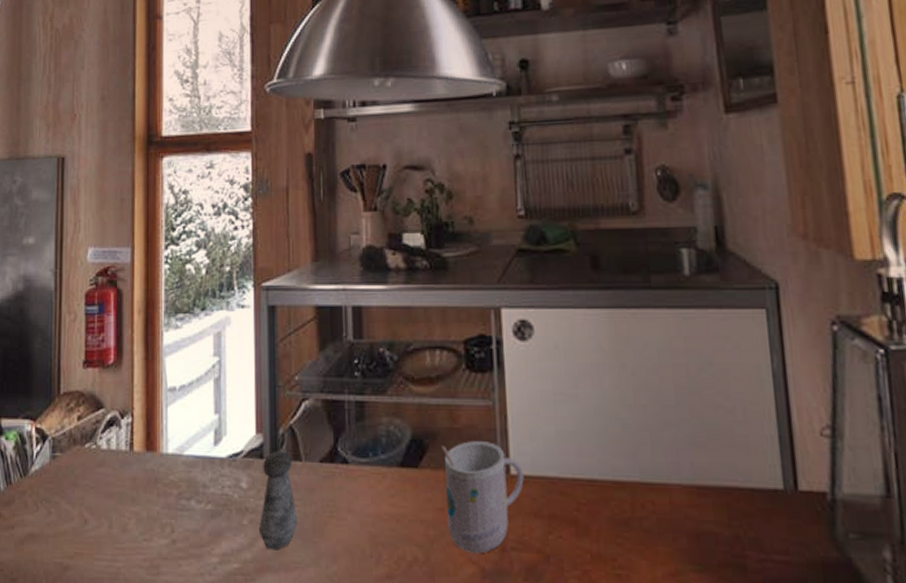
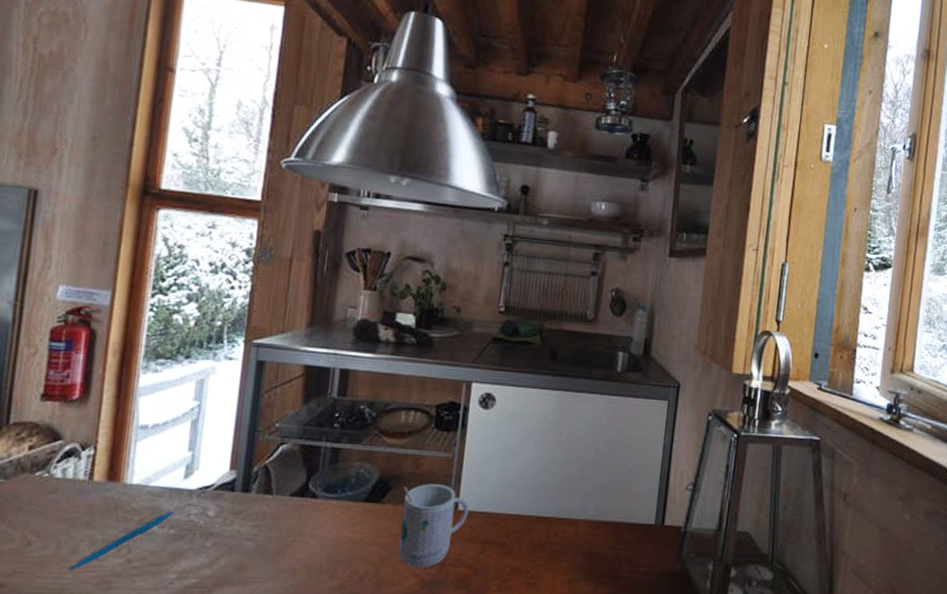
pen: none [121,484,209,553] -> present [68,511,175,572]
salt shaker: present [258,450,298,550] -> none [221,485,264,568]

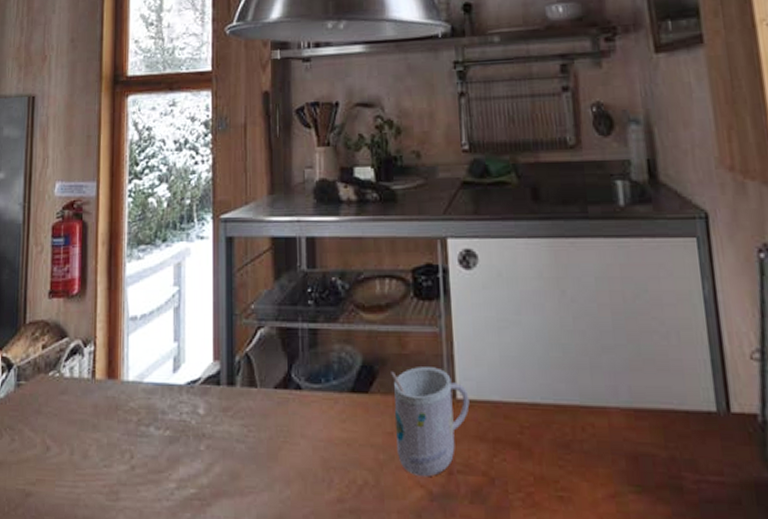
pen: present [68,511,175,572] -> none [82,410,168,480]

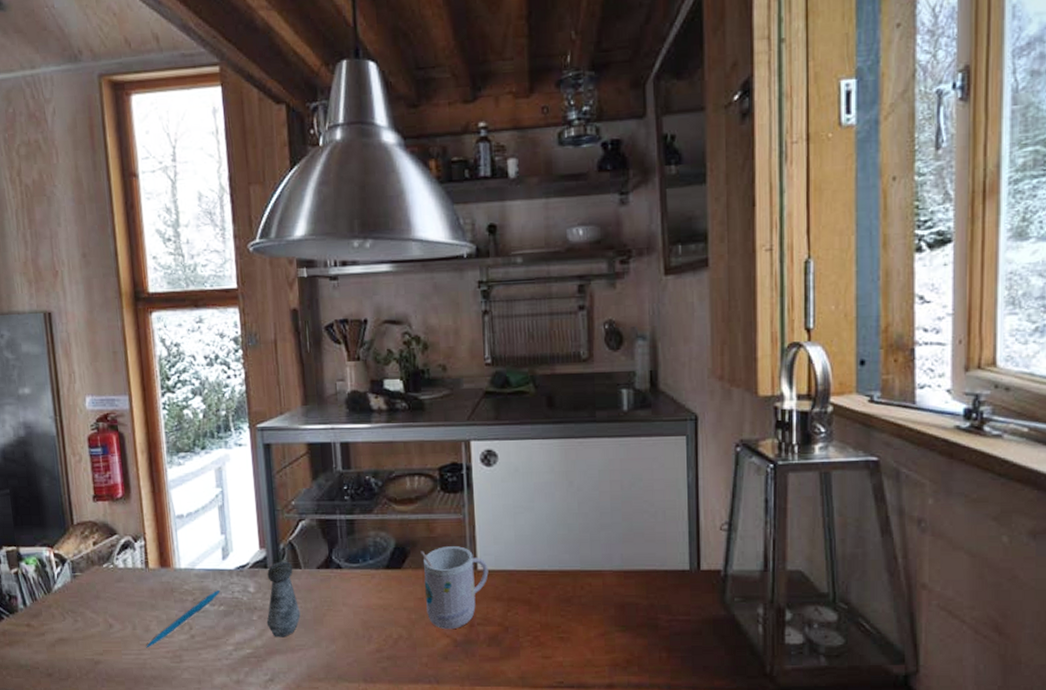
pen: none [82,410,168,480] -> present [146,590,221,648]
salt shaker: none [214,377,253,475] -> present [266,561,301,638]

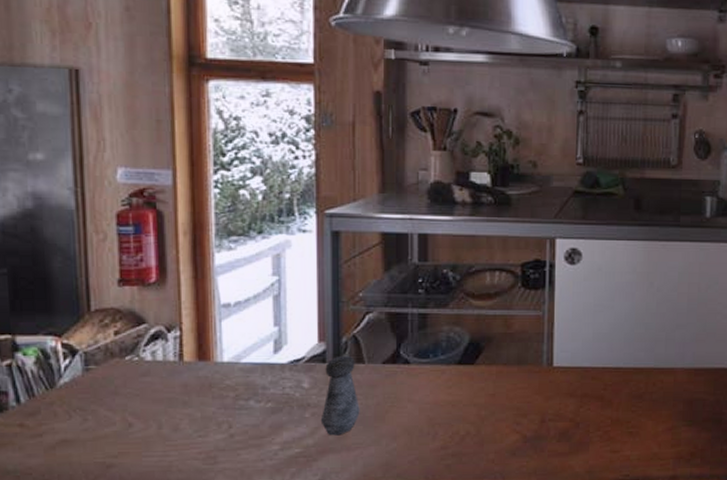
pen: present [146,590,221,648] -> none [173,386,269,449]
mug: present [421,546,489,630] -> none [496,343,564,426]

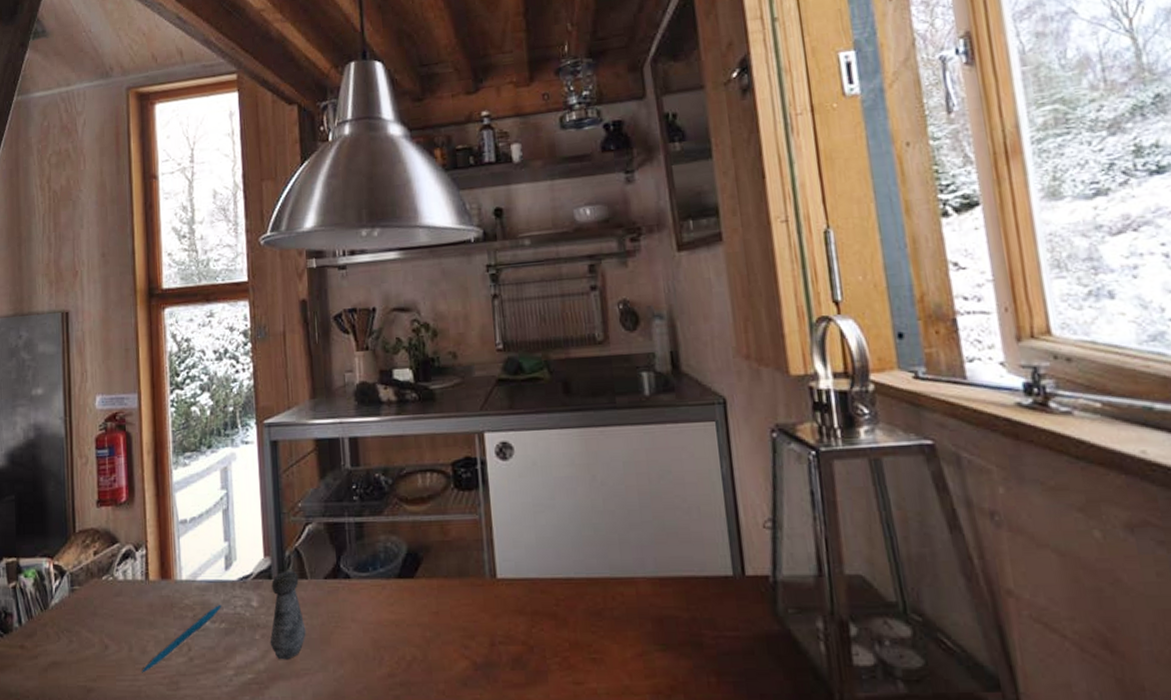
pen: none [173,386,269,449] -> present [142,605,222,673]

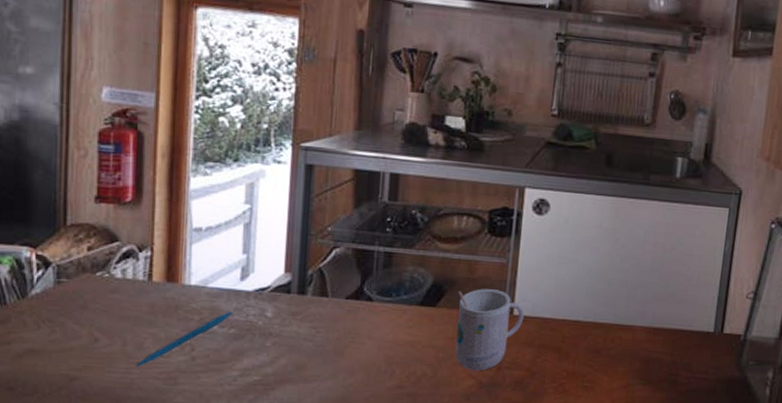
salt shaker: present [270,570,306,660] -> none [281,287,321,367]
mug: none [434,551,509,650] -> present [455,288,524,371]

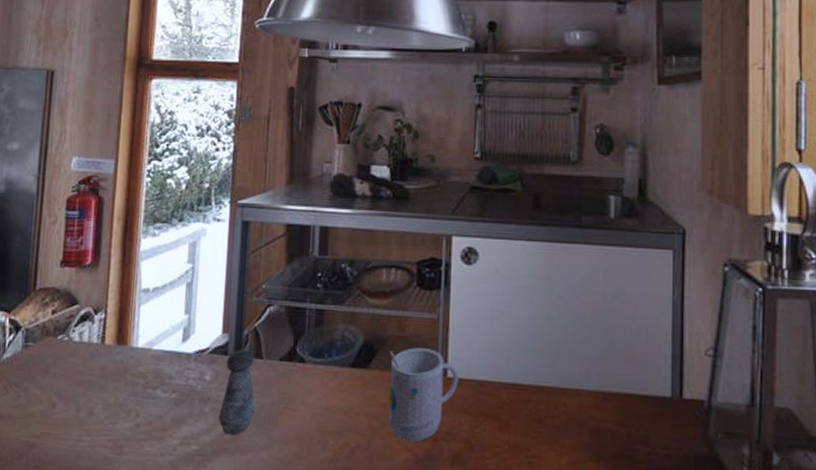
pen: present [136,312,233,367] -> none [87,375,175,435]
salt shaker: none [281,287,321,367] -> present [218,348,256,435]

